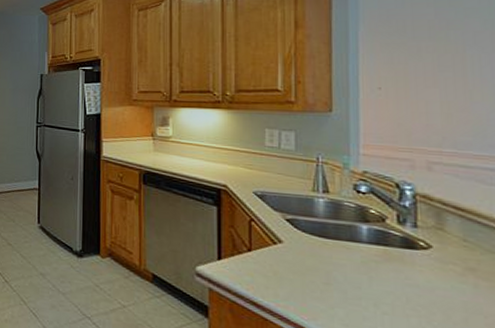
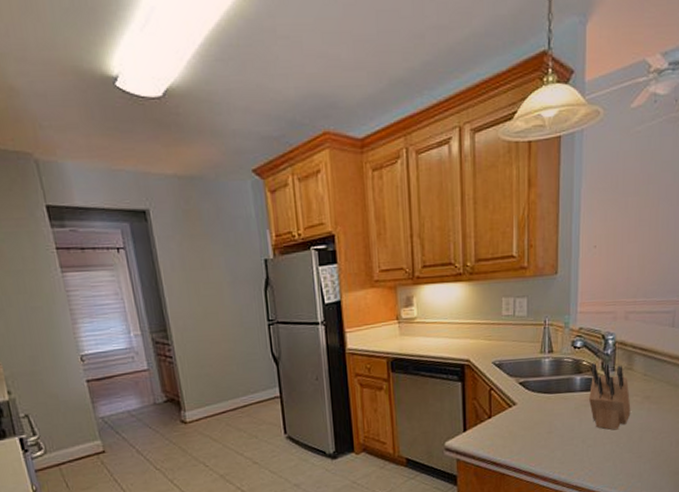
knife block: none [381,213,447,302] -> present [589,363,631,430]

